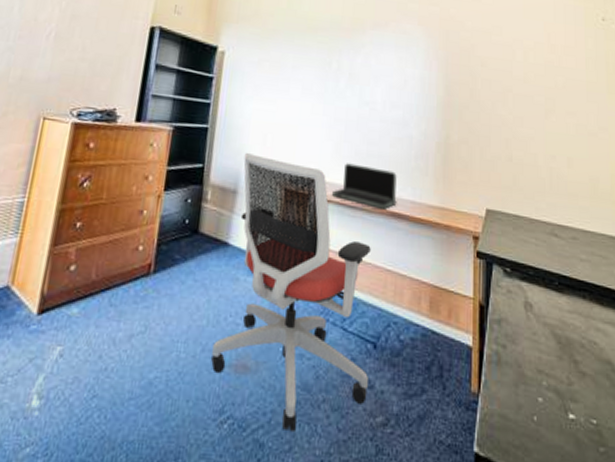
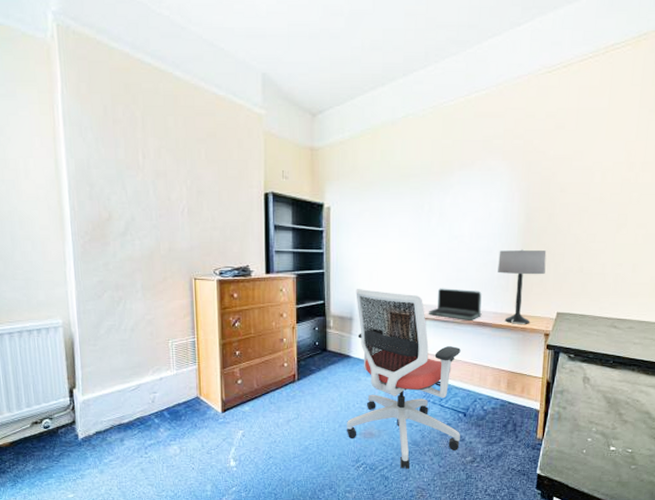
table lamp: none [415,124,470,221] -> present [498,249,547,324]

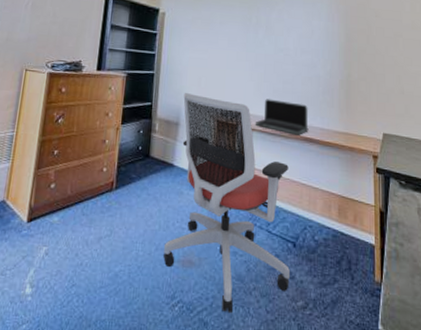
table lamp: present [498,249,547,324] -> none [322,66,368,144]

